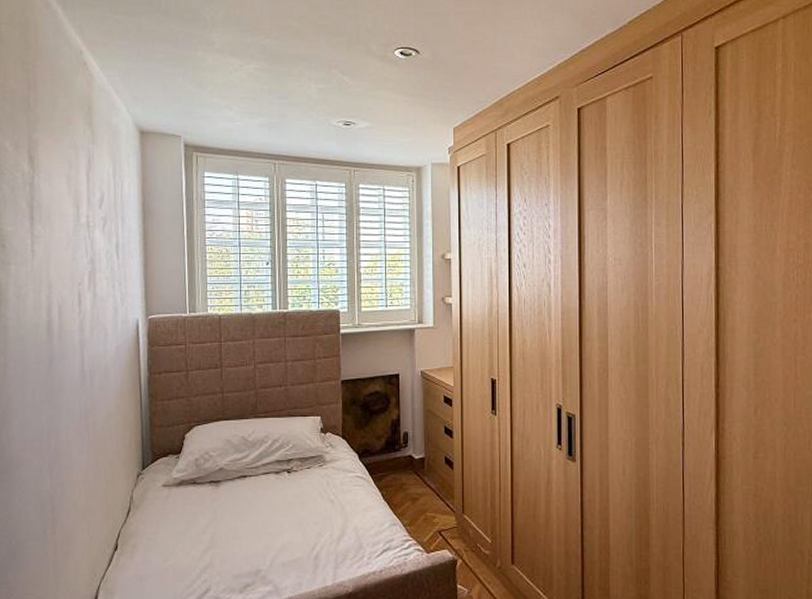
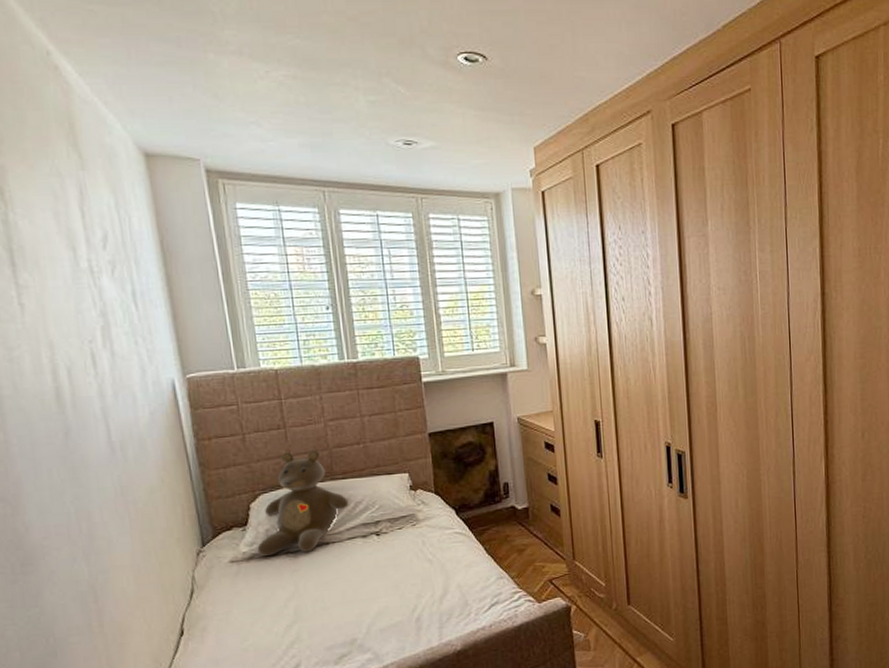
teddy bear: none [186,389,267,483] -> present [257,450,349,556]

